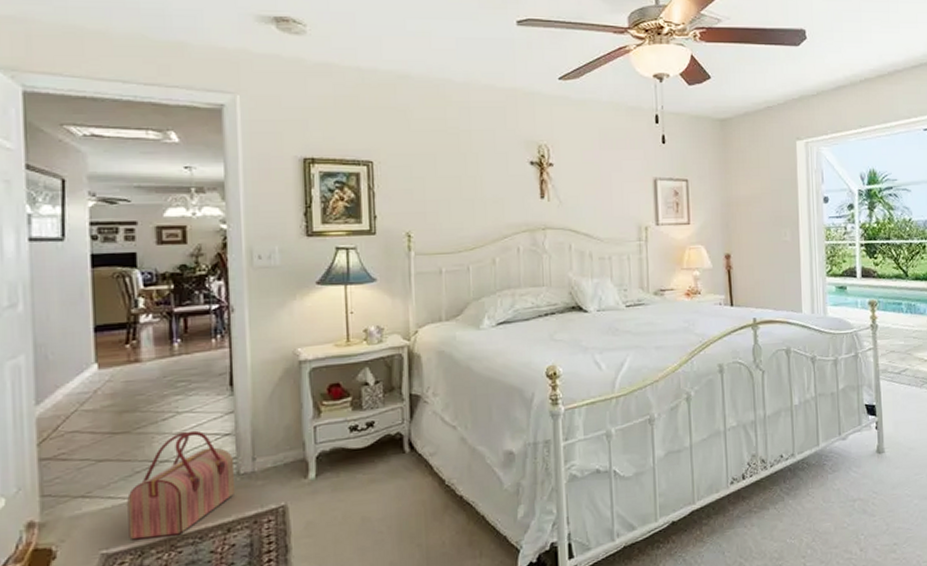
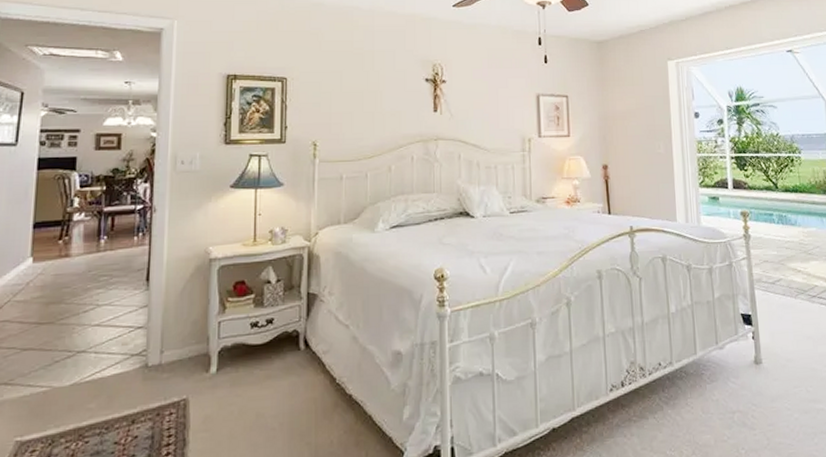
handbag: present [127,430,235,540] -> none [42,322,144,429]

